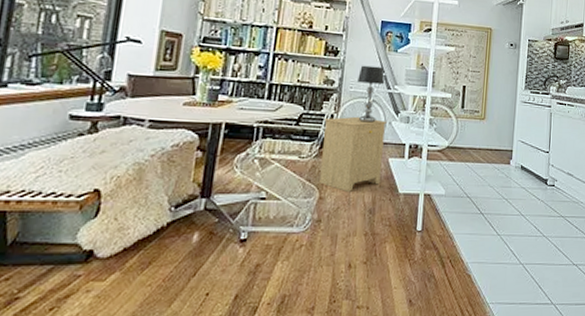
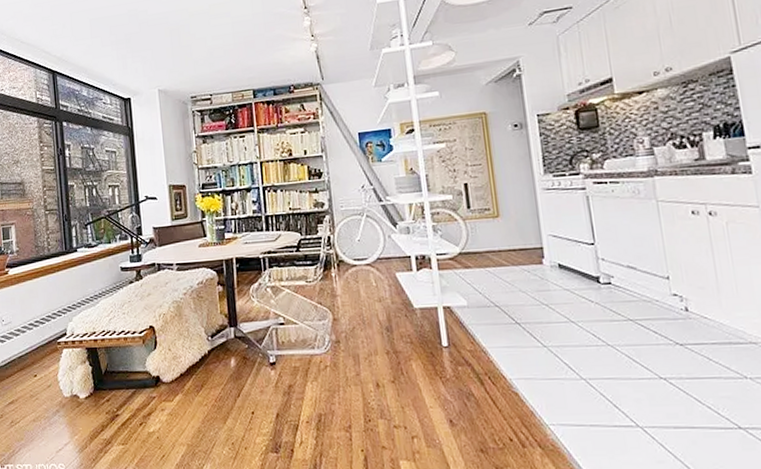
side table: present [319,116,387,193] -> none [322,234,391,312]
table lamp: present [357,65,385,123] -> none [346,180,376,240]

